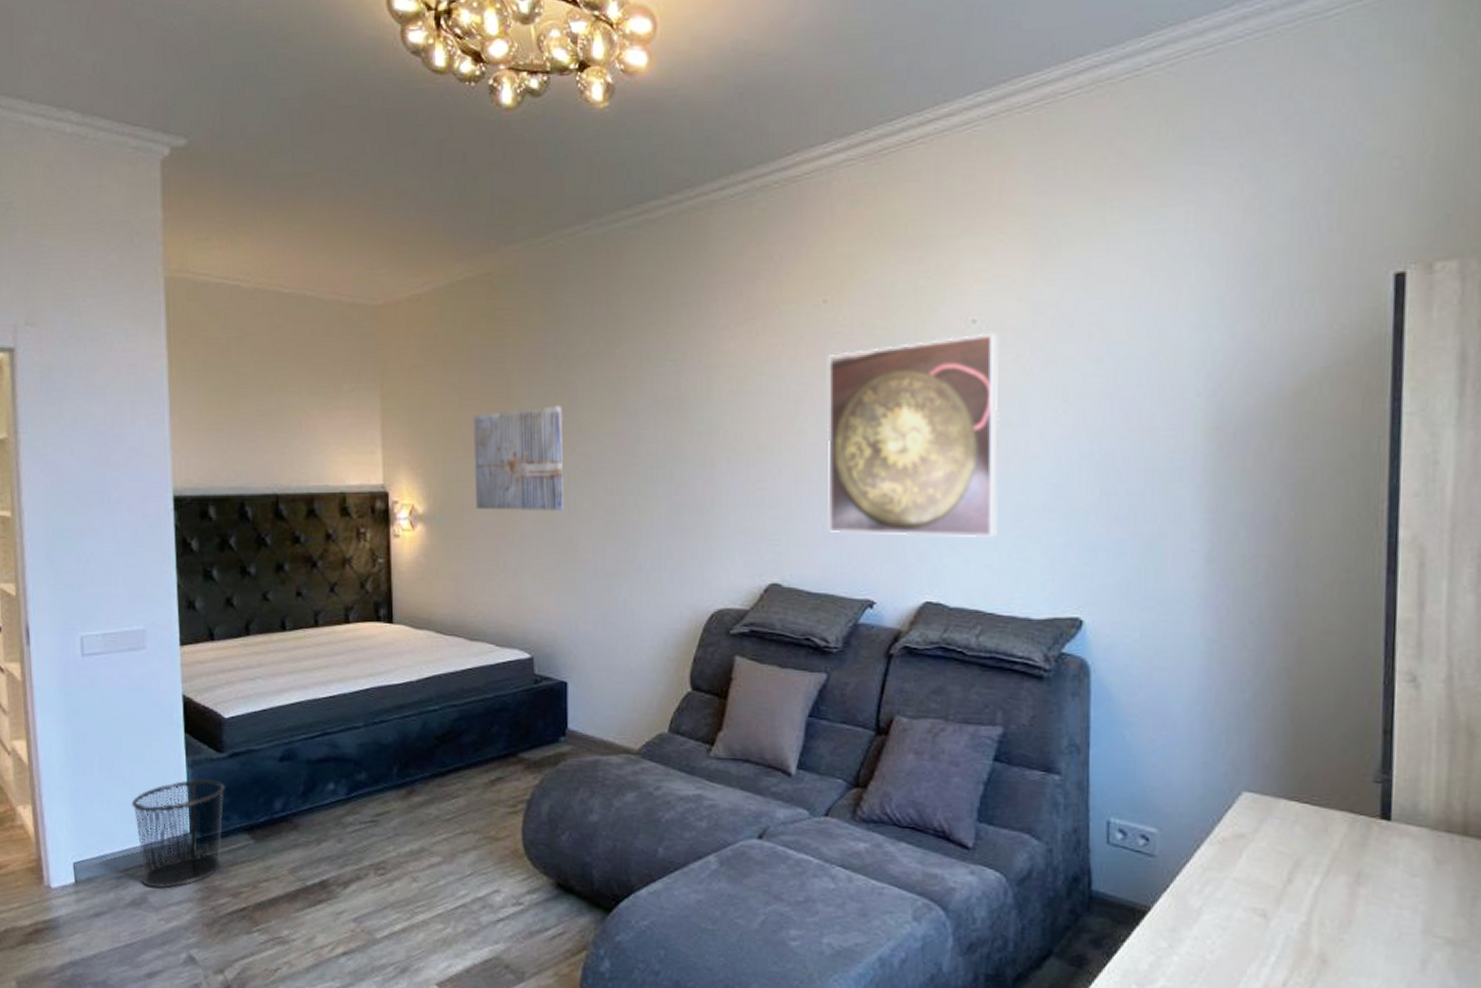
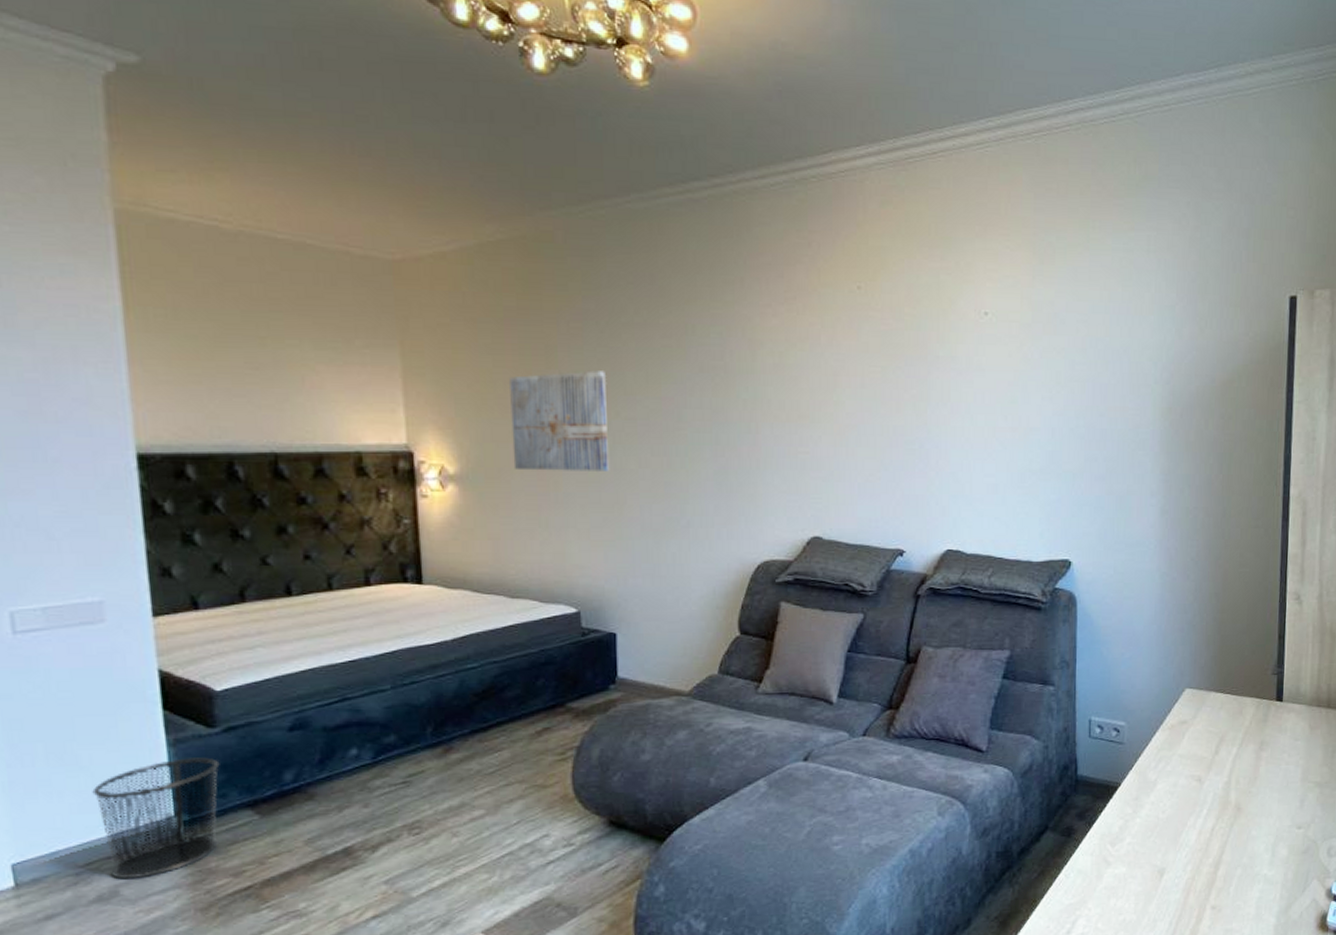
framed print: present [827,332,999,537] -> none [861,323,1006,495]

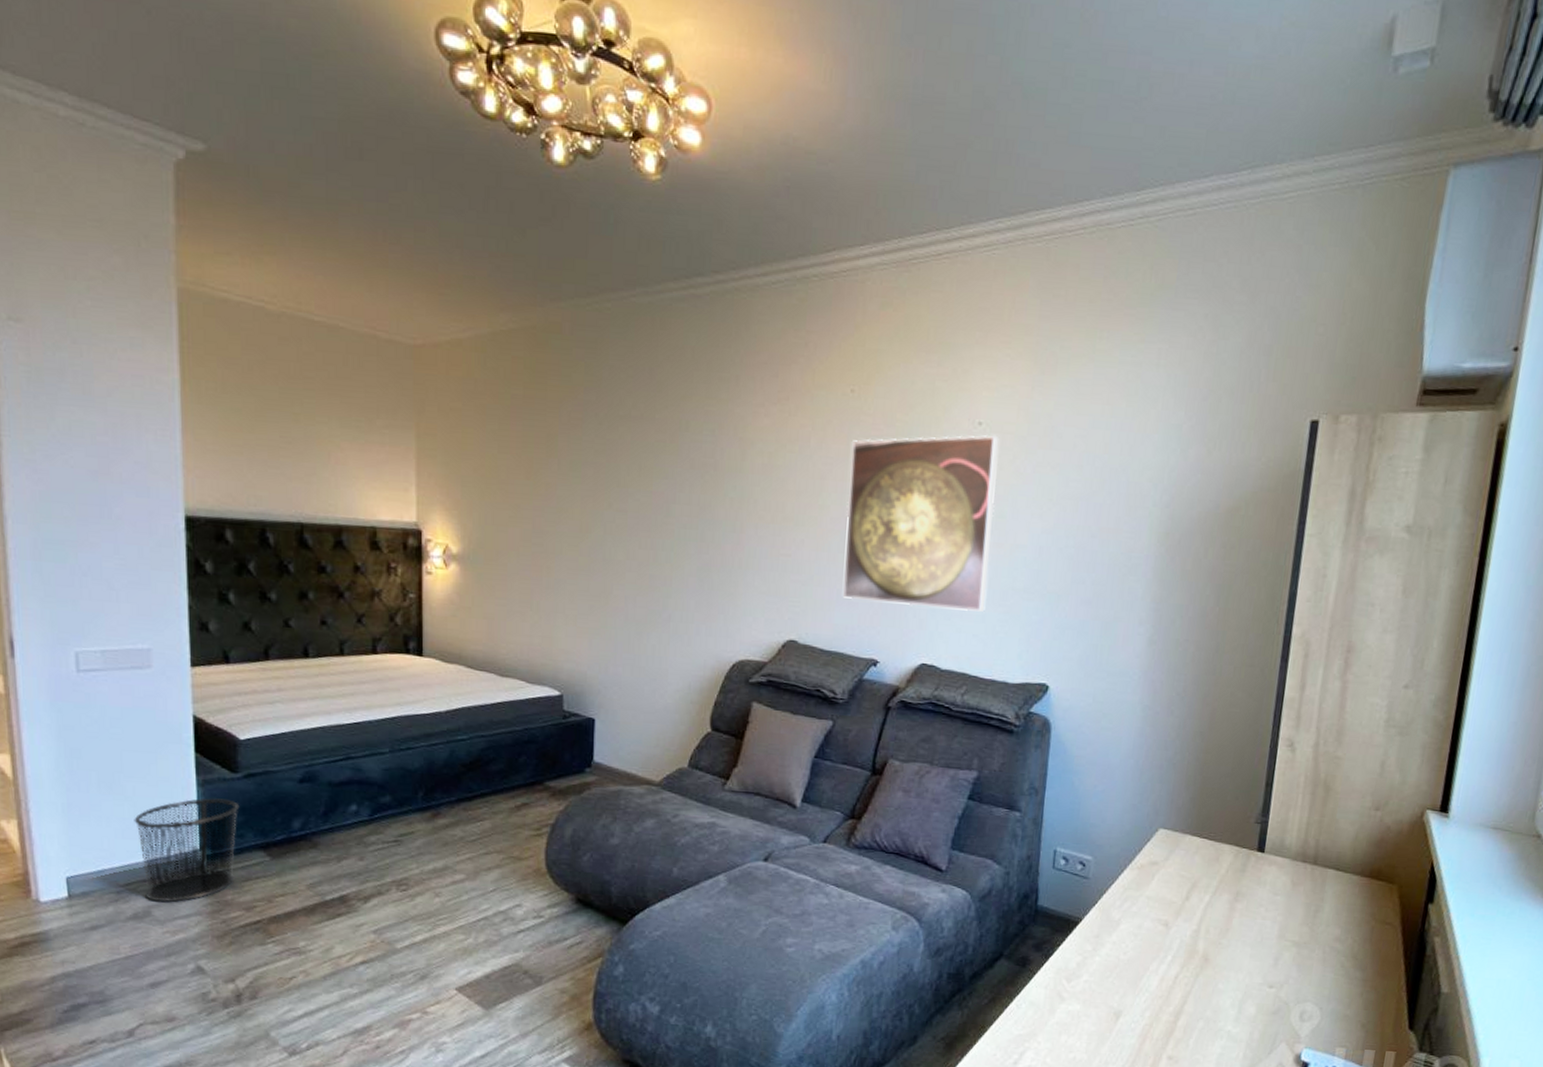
wall art: present [509,370,610,471] -> none [511,461,601,561]
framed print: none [861,323,1006,495] -> present [842,434,1000,612]

